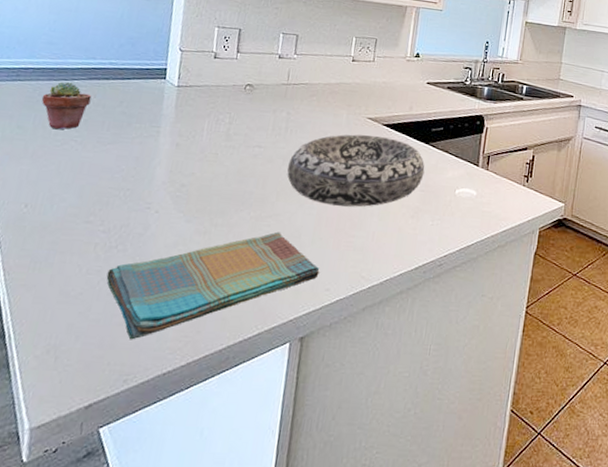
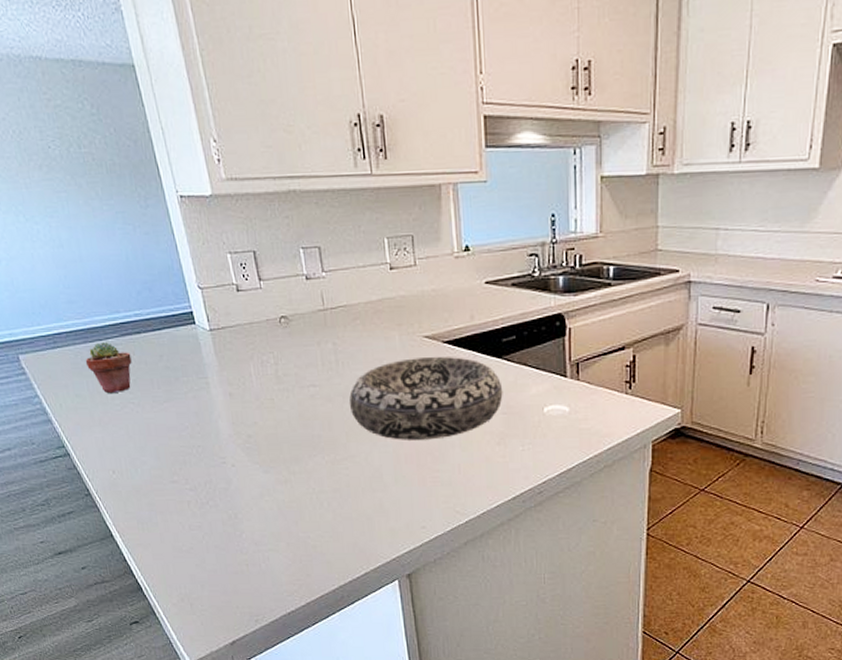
dish towel: present [106,231,320,340] -> none [208,473,411,586]

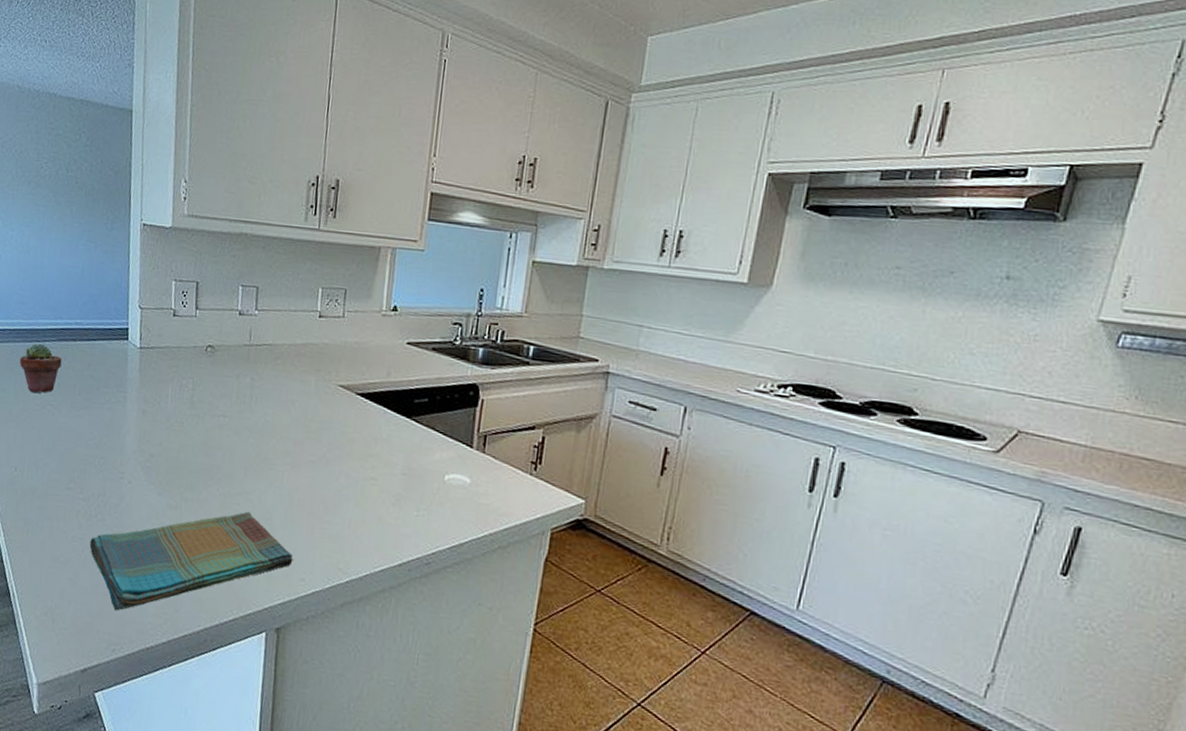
dish towel: none [208,473,411,586] -> present [89,511,293,611]
decorative bowl: present [349,357,503,440] -> none [254,404,407,490]

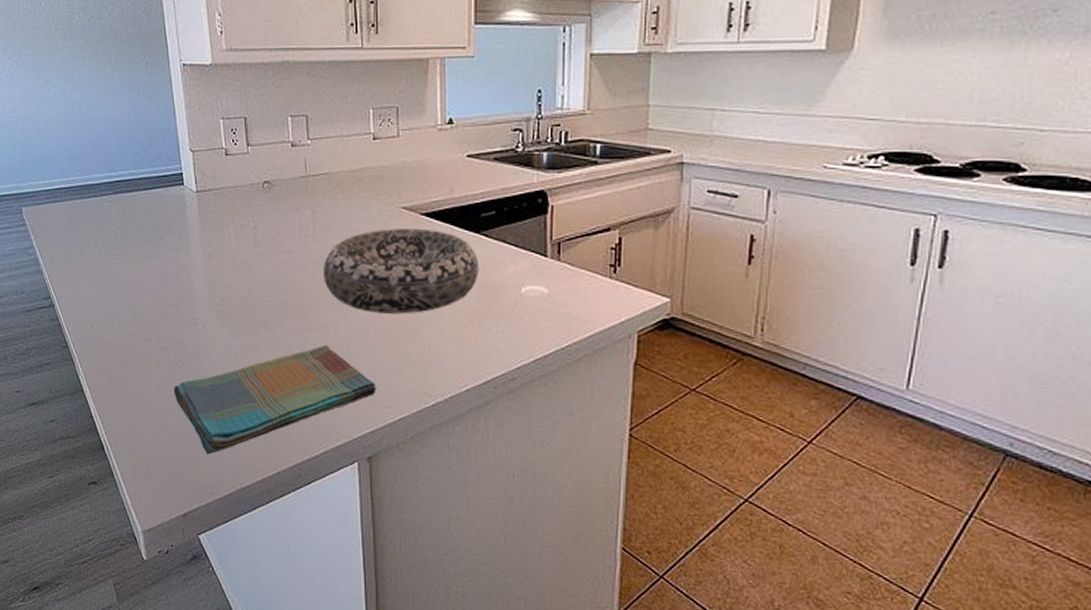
potted succulent: present [19,343,62,393] -> none [80,199,121,248]
decorative bowl: none [254,404,407,490] -> present [324,229,479,314]

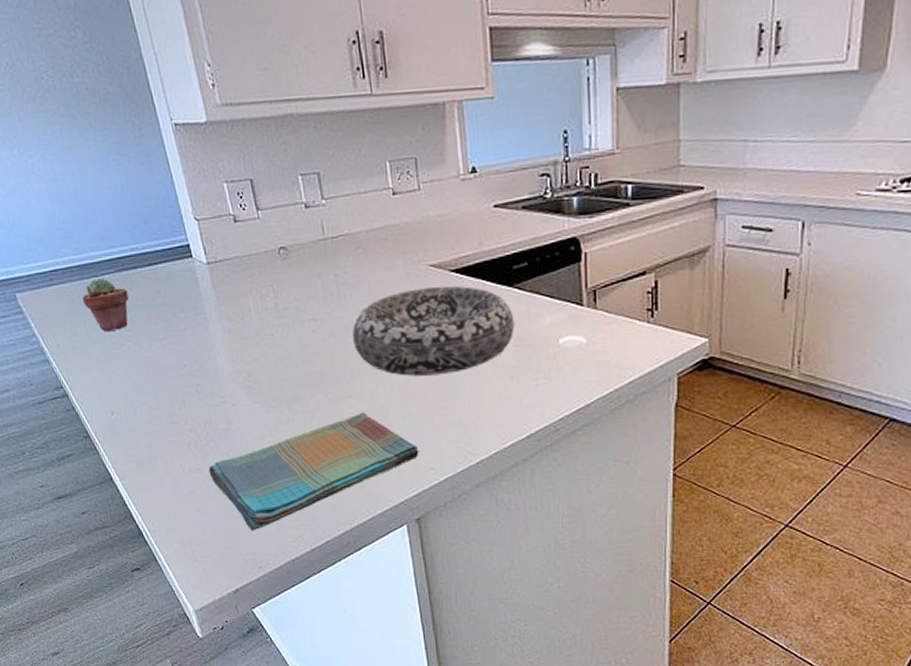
potted succulent: none [80,199,121,248] -> present [82,278,129,331]

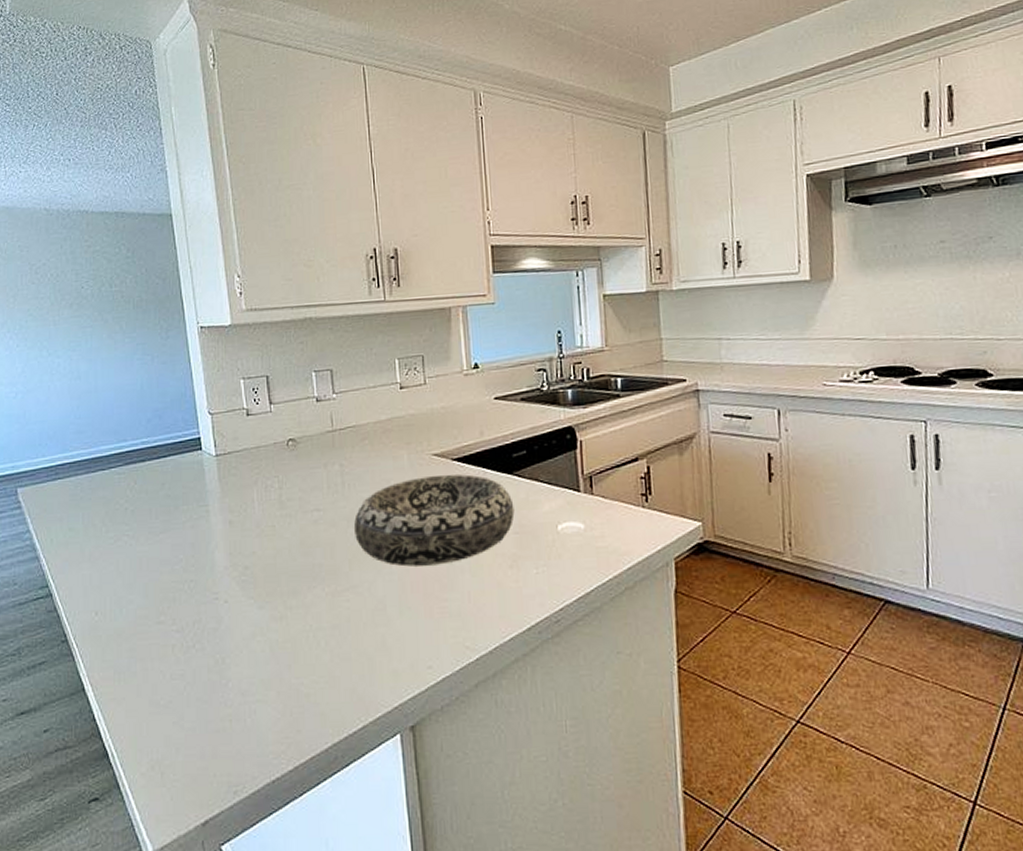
potted succulent: present [82,278,129,331] -> none [84,472,132,525]
dish towel: present [208,412,419,531] -> none [191,606,416,747]

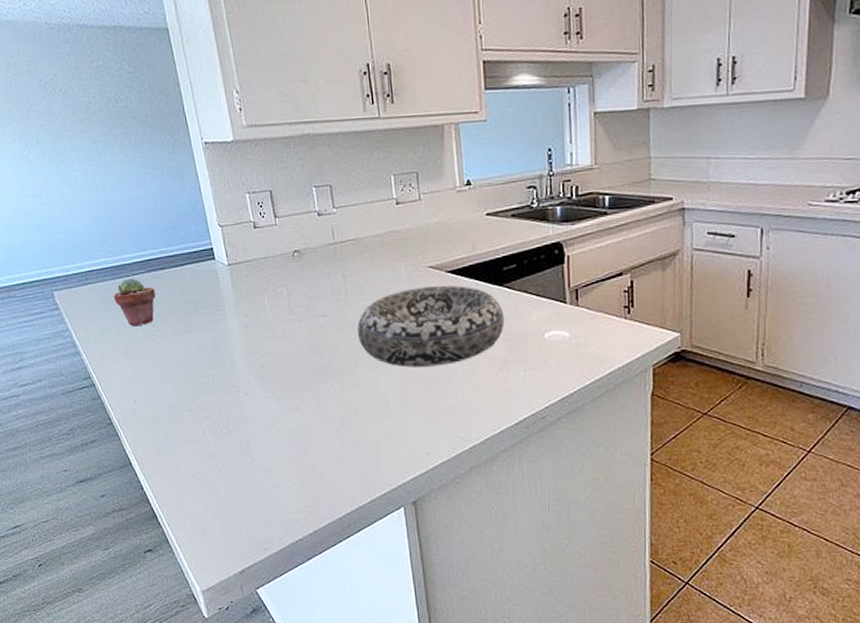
potted succulent: none [84,472,132,525] -> present [113,278,156,326]

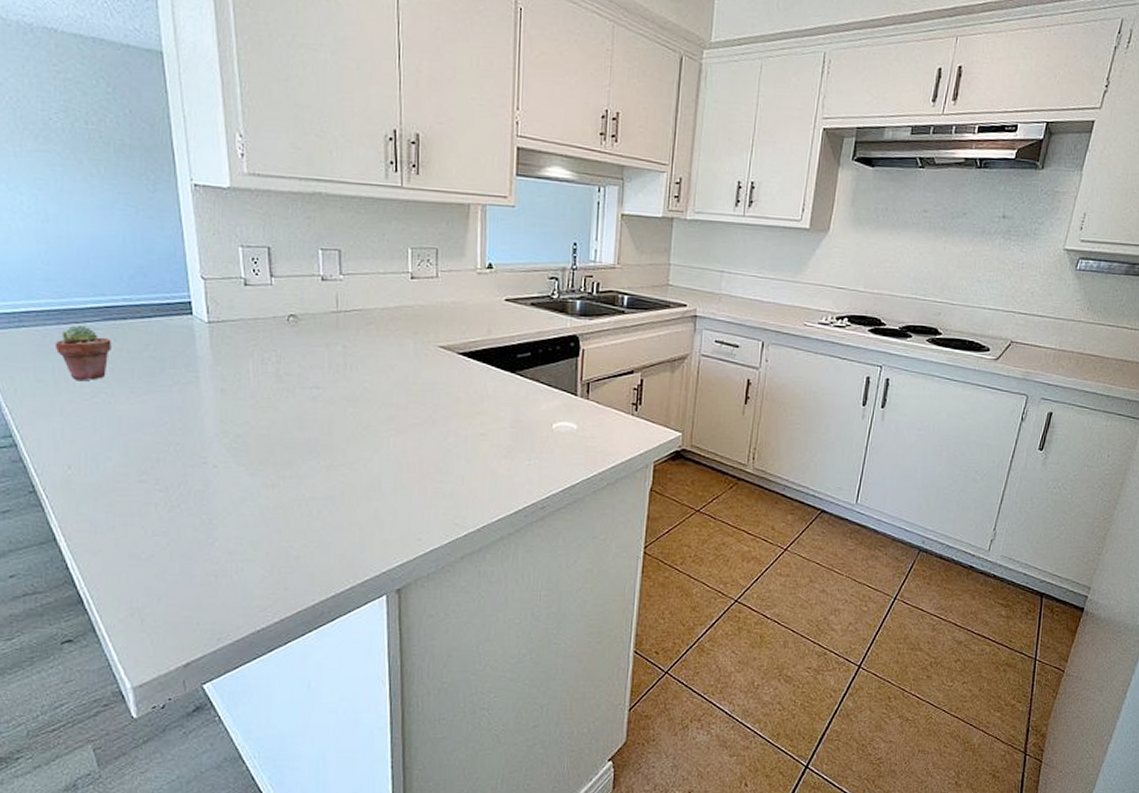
decorative bowl: present [357,285,505,367] -> none [354,367,514,450]

